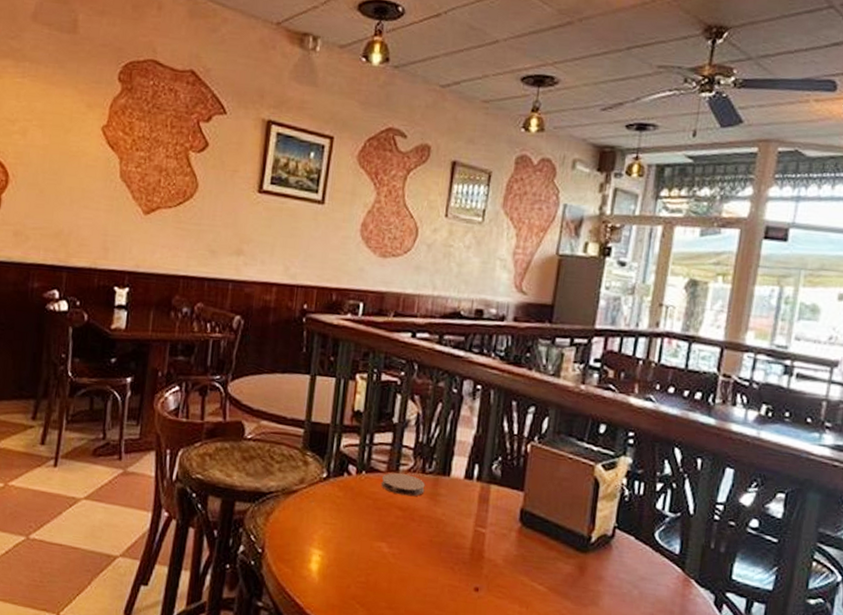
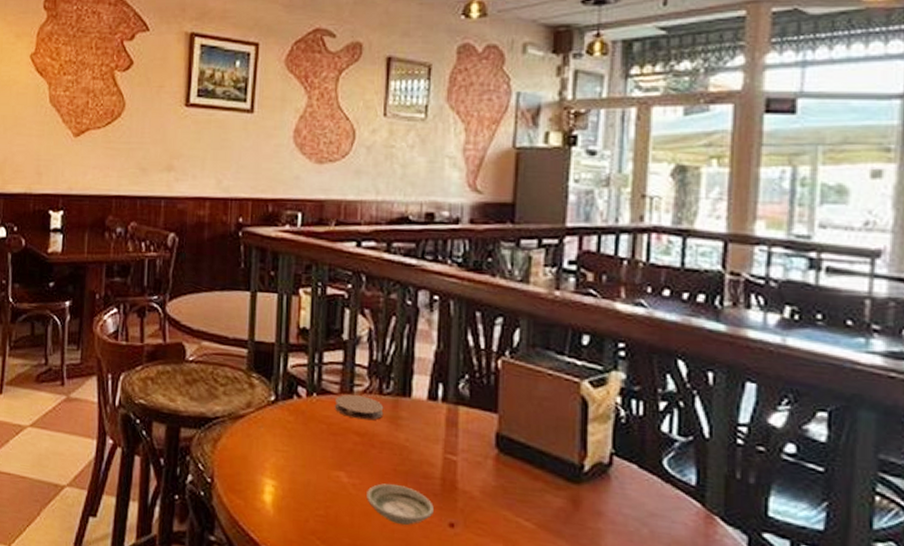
saucer: none [404,553,462,590] -> present [367,483,434,526]

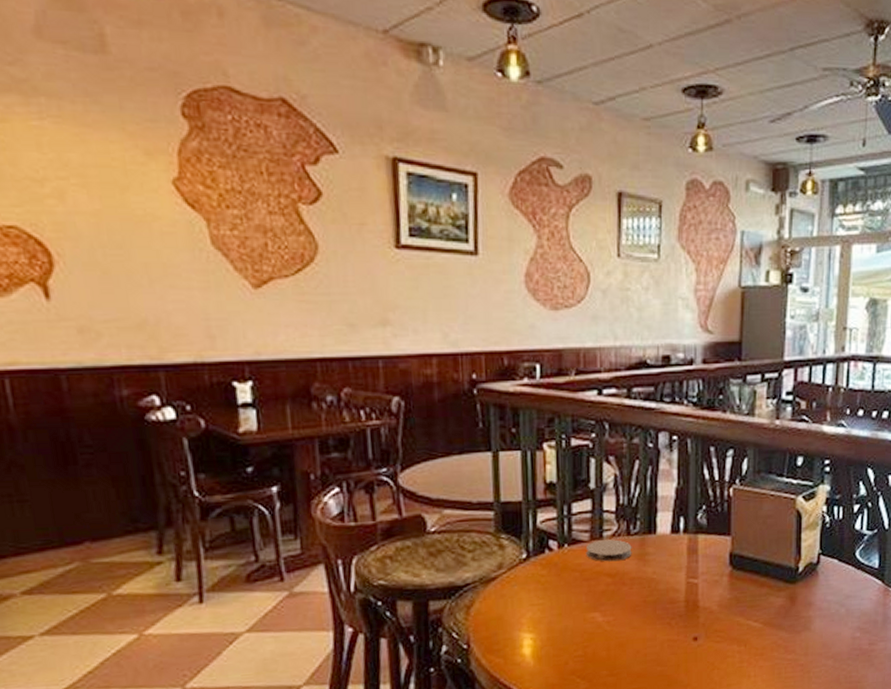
saucer: present [367,483,434,526] -> none [620,614,680,648]

